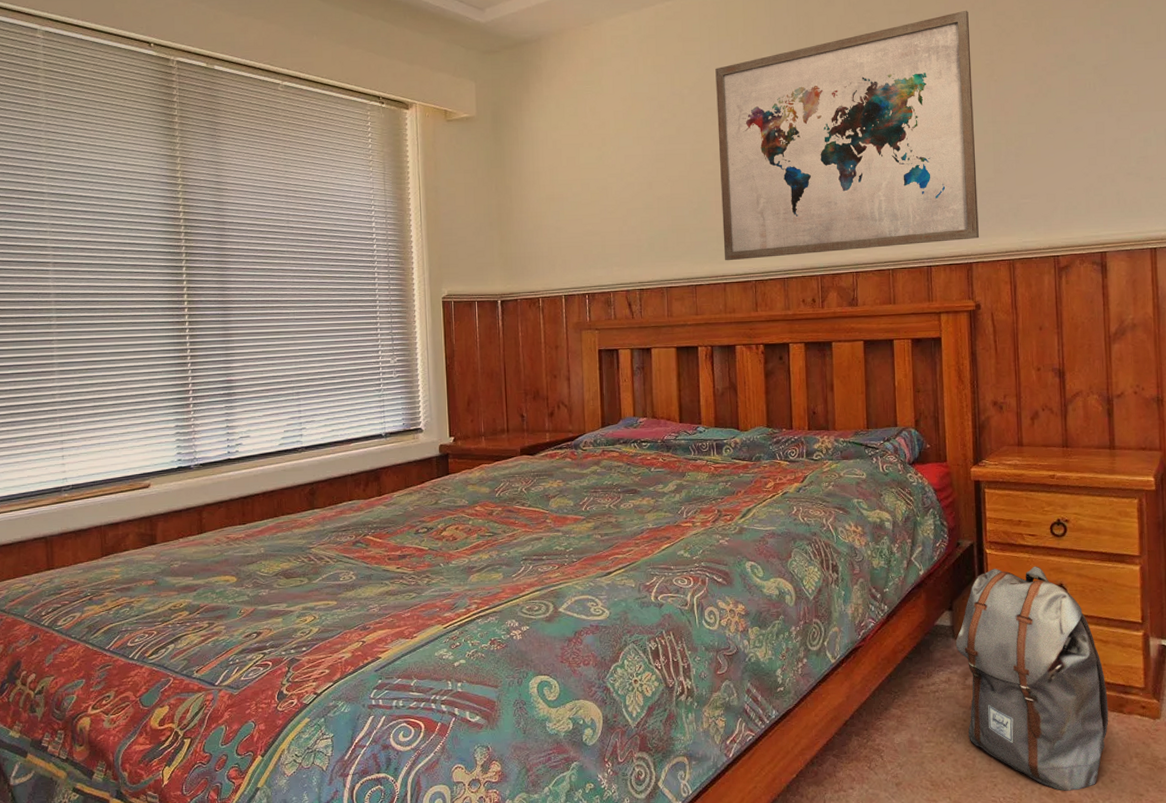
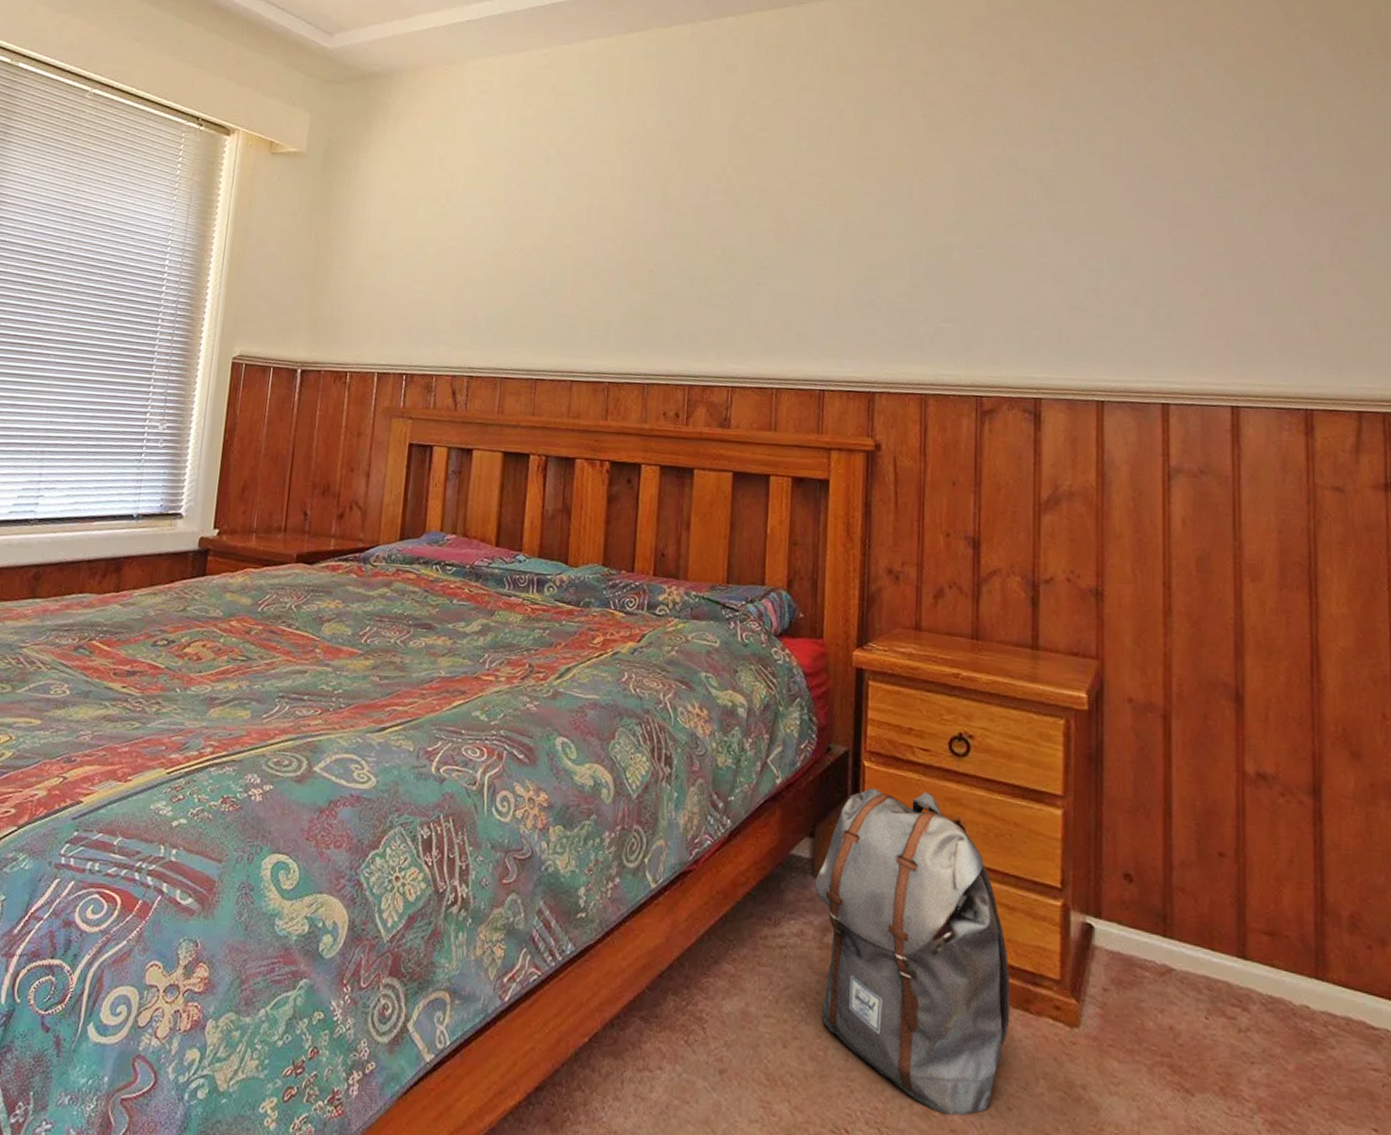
wall art: present [715,10,979,261] -> none [574,95,893,364]

